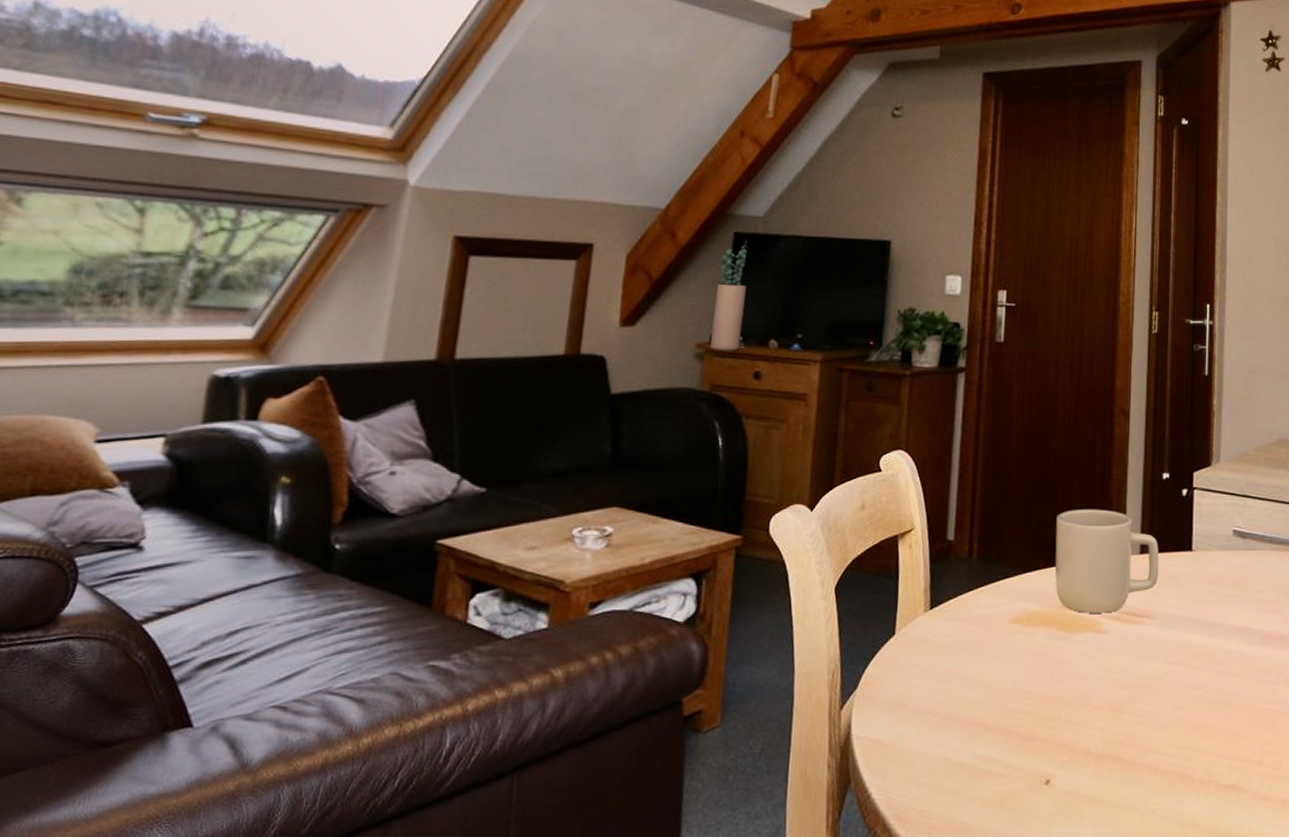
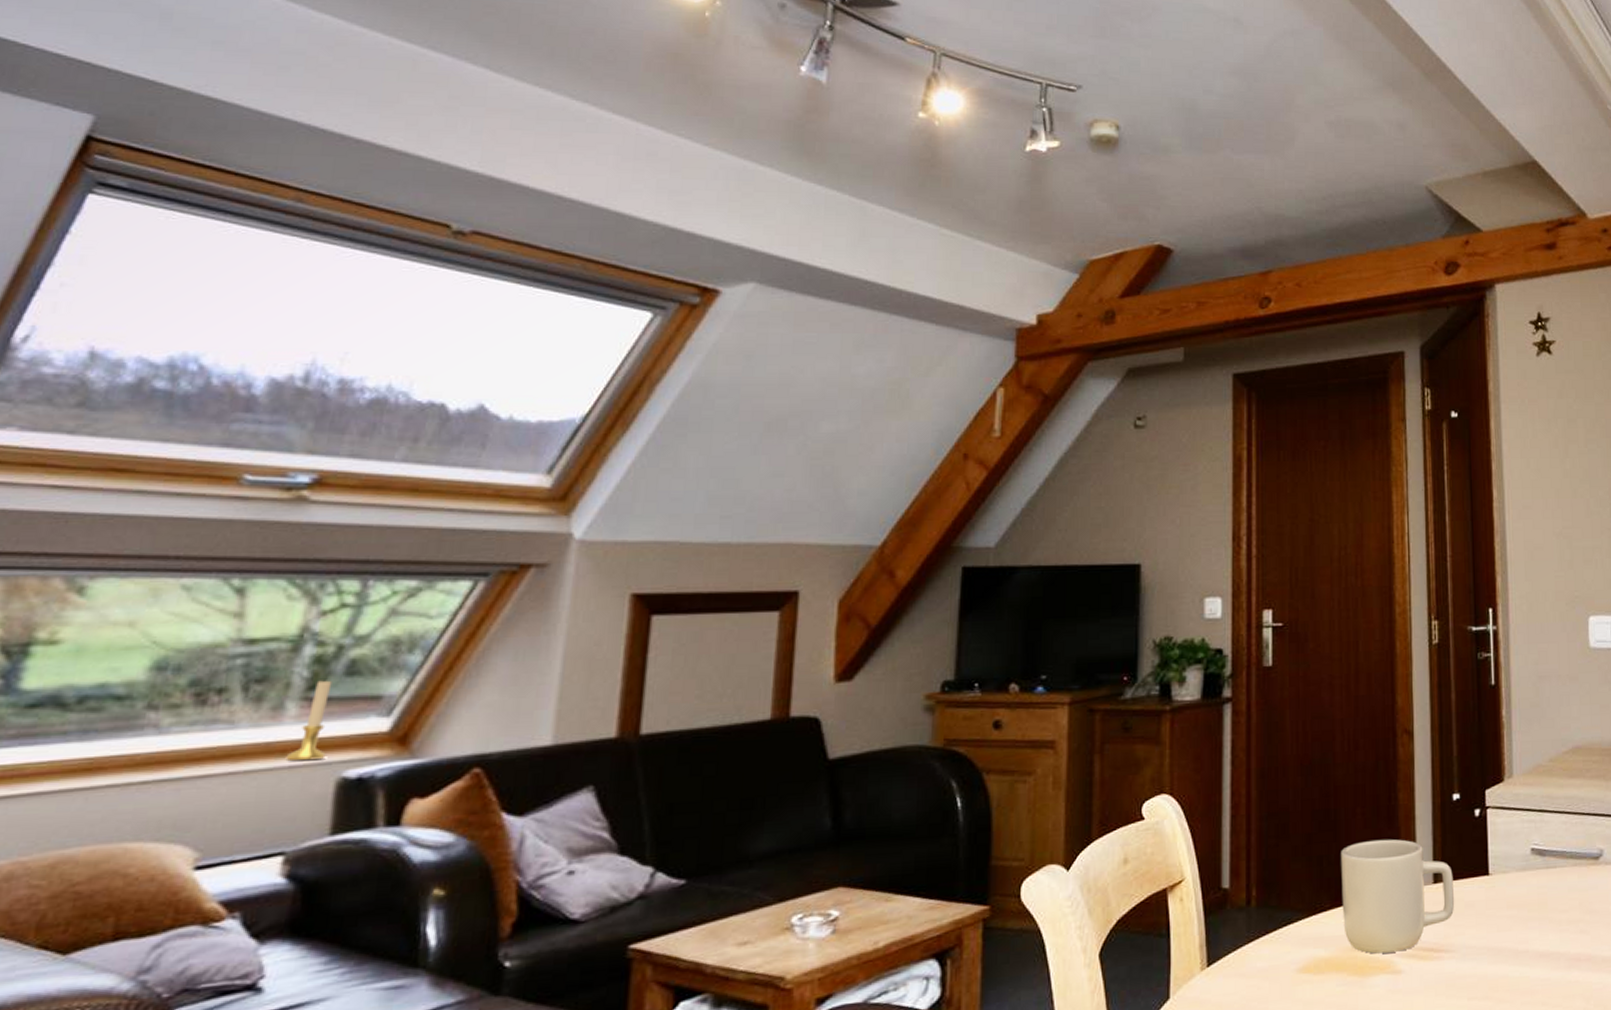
candle holder: none [170,290,210,359] -> present [285,678,333,761]
vase: present [709,240,749,352] -> none [941,574,980,702]

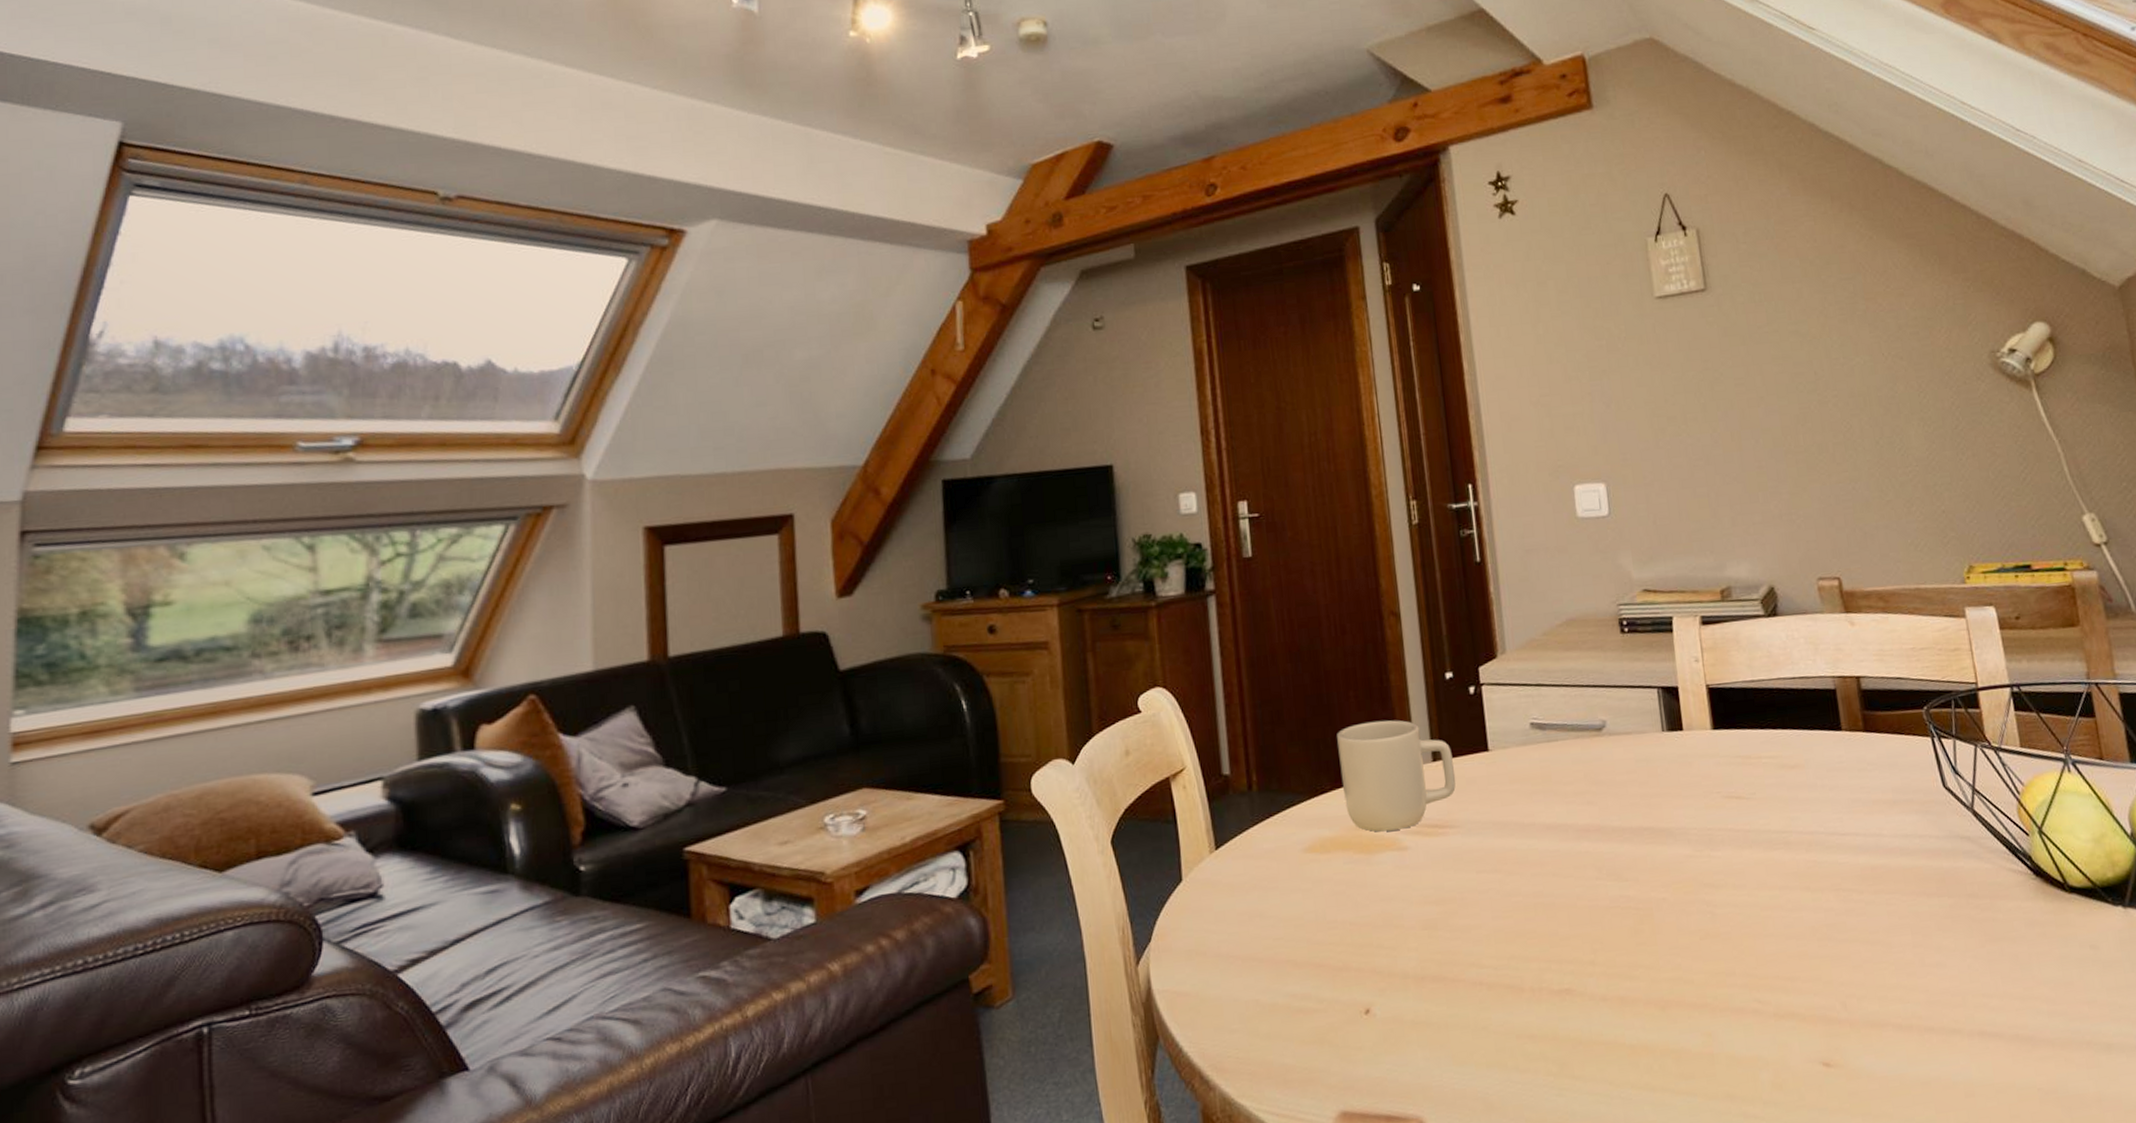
candle holder: present [285,678,333,761] -> none [371,622,404,697]

